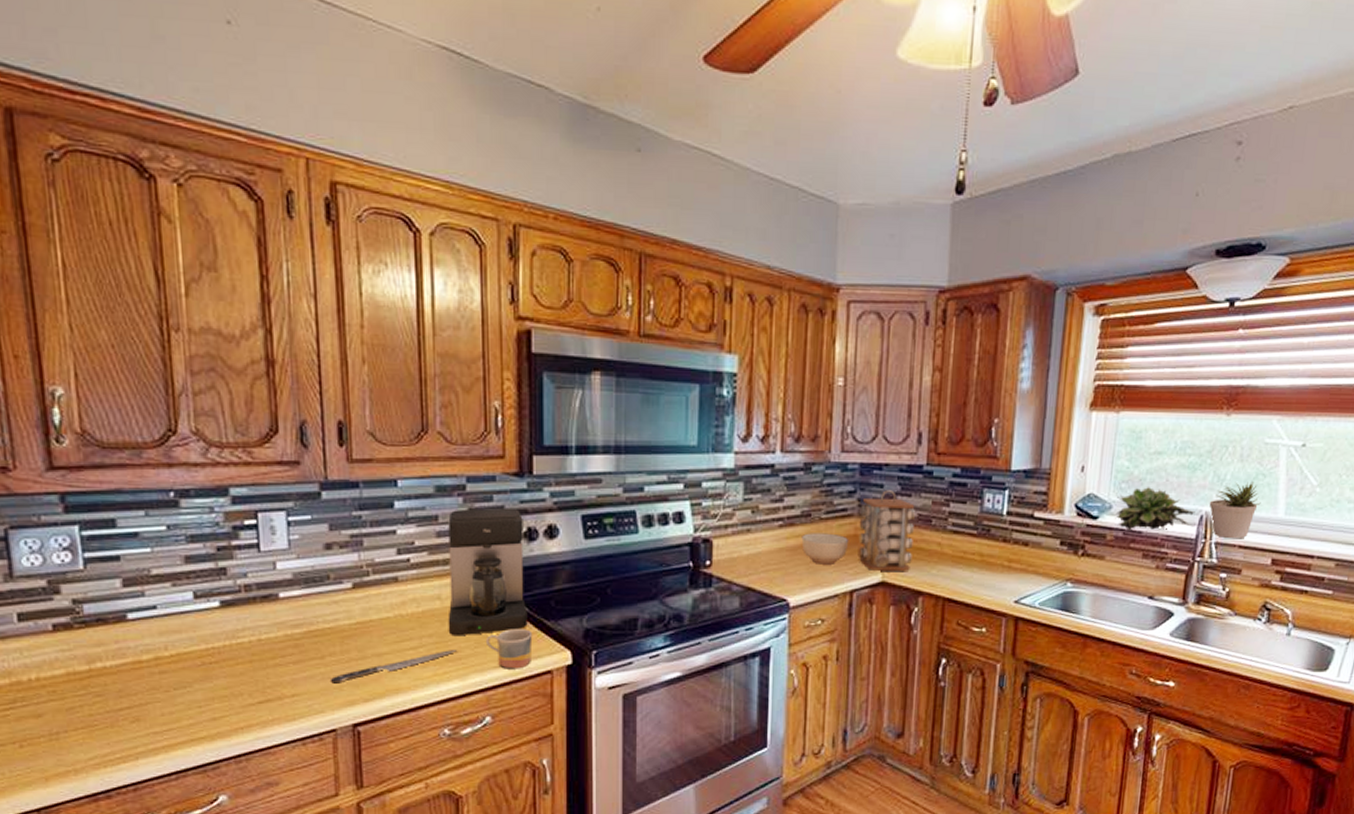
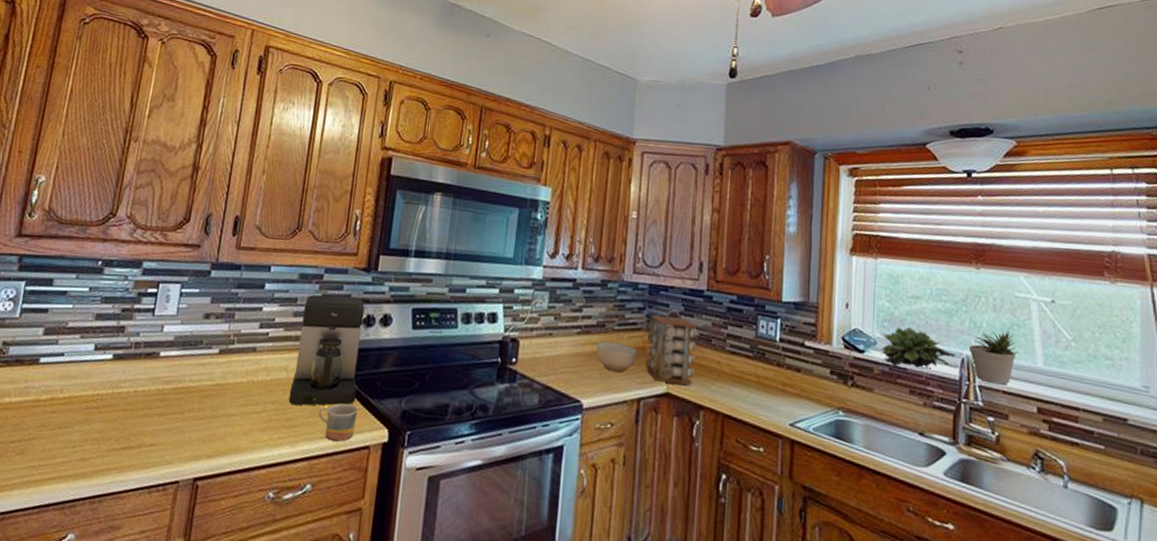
kitchen knife: present [329,650,457,684] -> none [183,417,292,438]

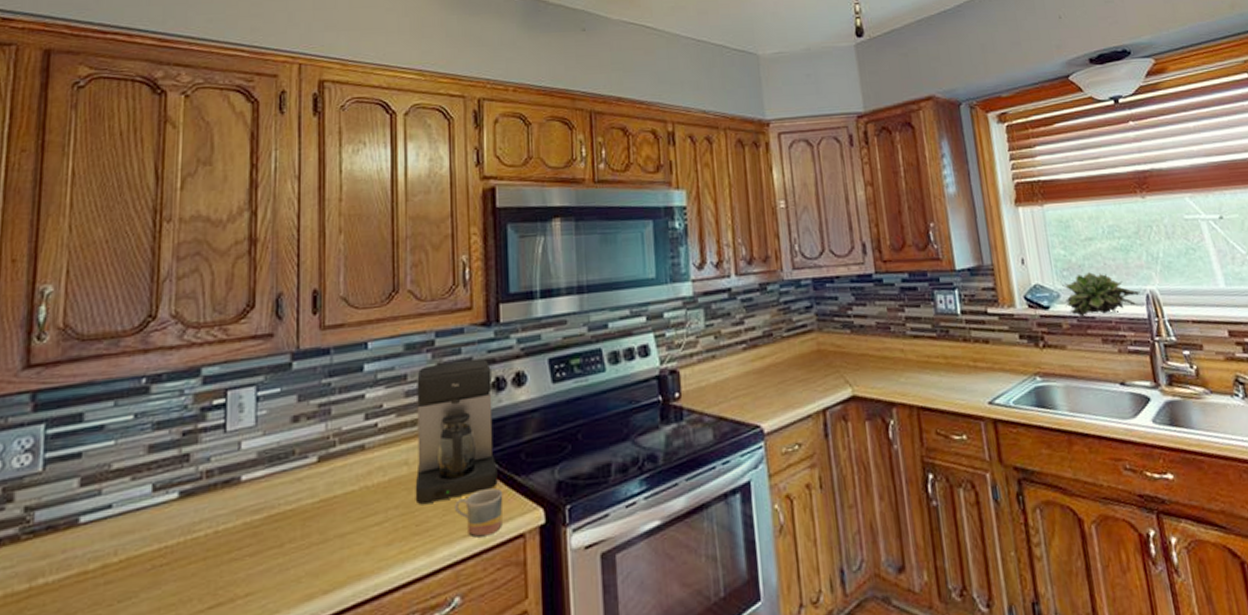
bowl: present [596,341,638,373] -> none [766,350,814,385]
spice rack: present [645,309,697,385] -> none [819,301,879,386]
potted plant: present [968,329,1019,385] -> none [1150,255,1200,316]

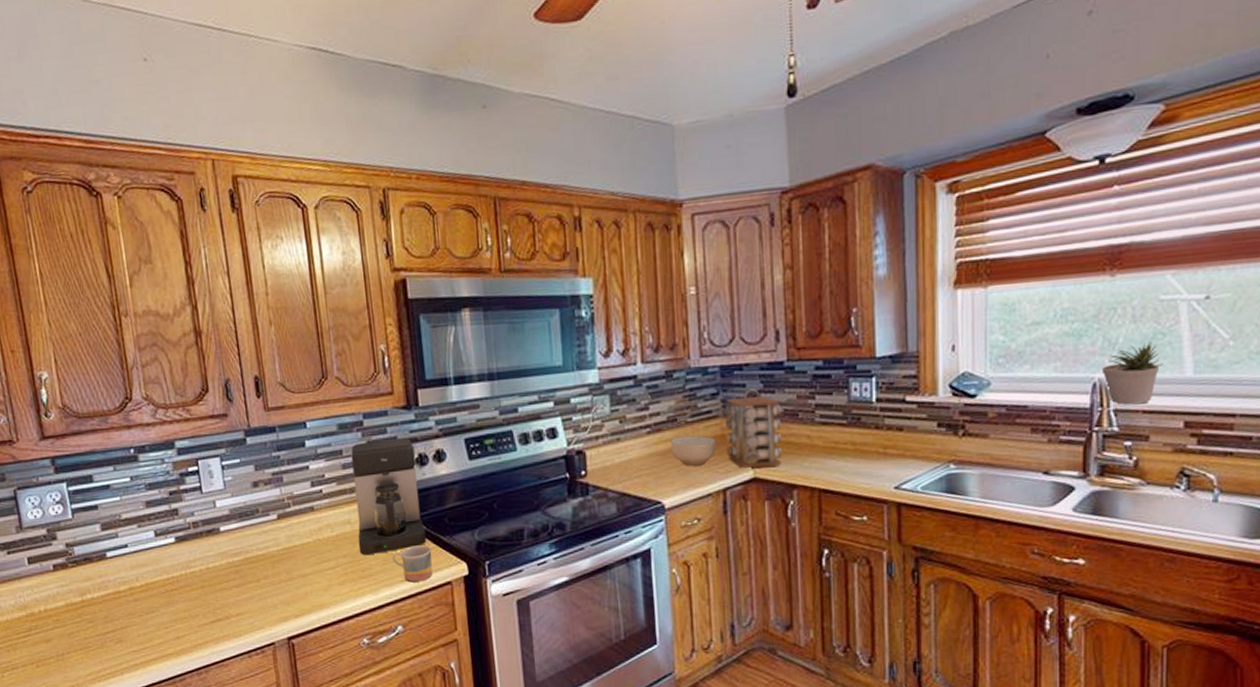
bowl: none [766,350,814,385] -> present [670,435,717,466]
spice rack: none [819,301,879,386] -> present [724,388,782,468]
succulent plant: present [1062,272,1143,316] -> none [995,359,1087,405]
potted plant: none [1150,255,1200,316] -> present [1101,341,1163,405]

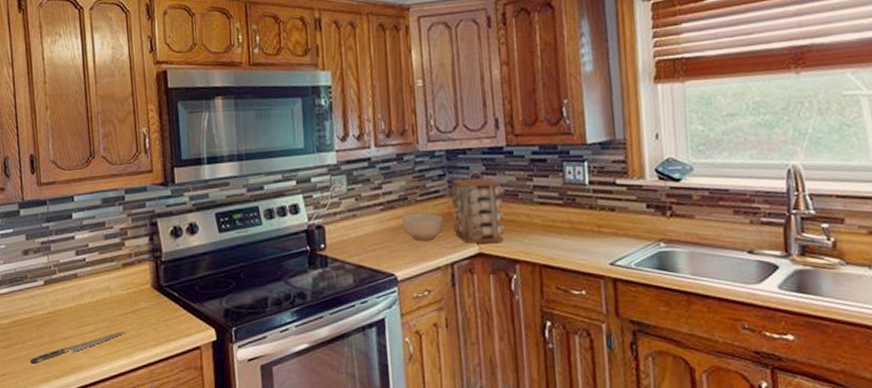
kitchen knife: none [266,568,368,603] -> present [29,332,124,364]
coffee maker: present [350,437,427,556] -> none [112,211,179,321]
mug: present [391,545,433,583] -> none [146,311,184,347]
potted plant: present [1101,341,1163,405] -> none [794,131,851,190]

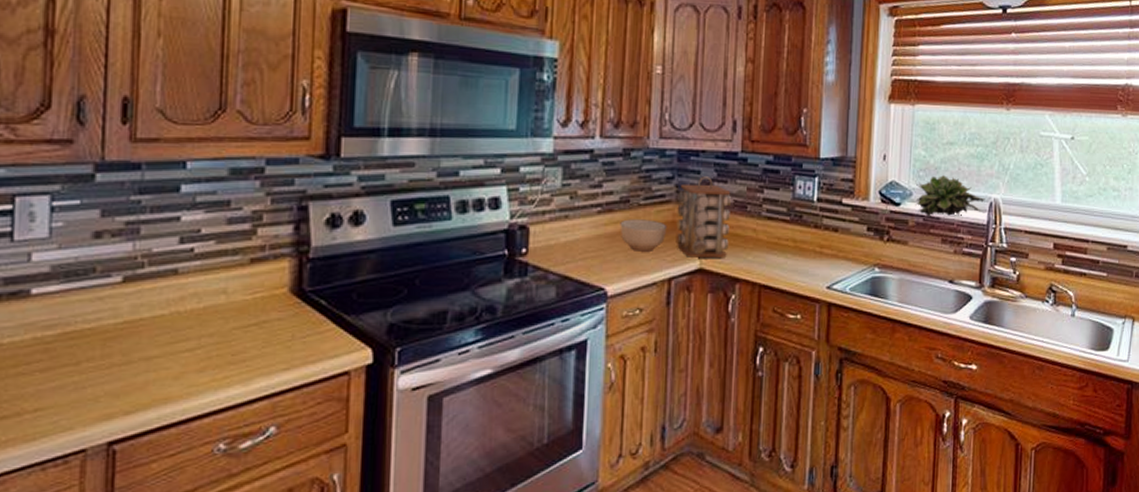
kitchen knife: present [29,332,124,364] -> none [84,351,241,394]
succulent plant: none [696,147,783,188] -> present [915,175,985,216]

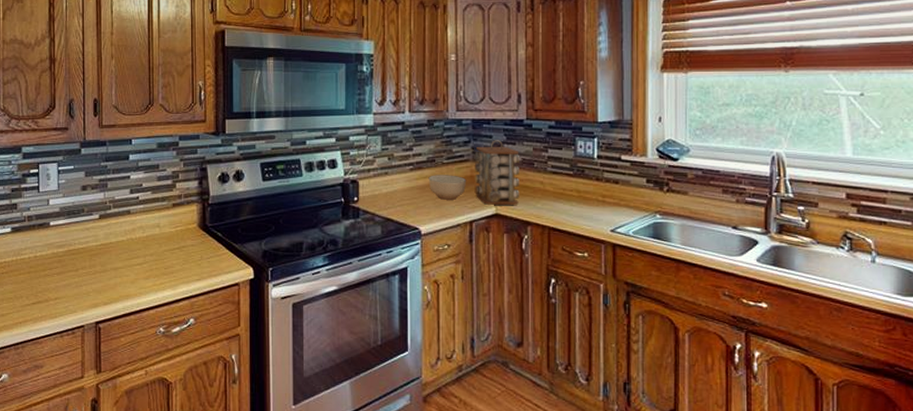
succulent plant: present [915,175,985,216] -> none [693,133,767,169]

